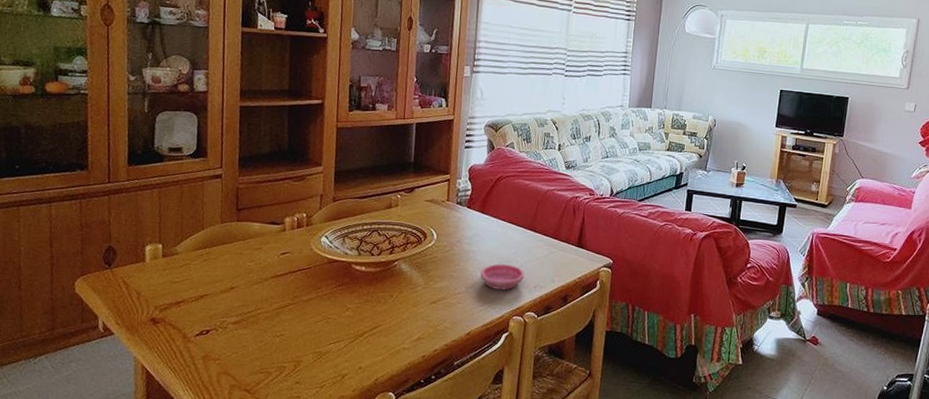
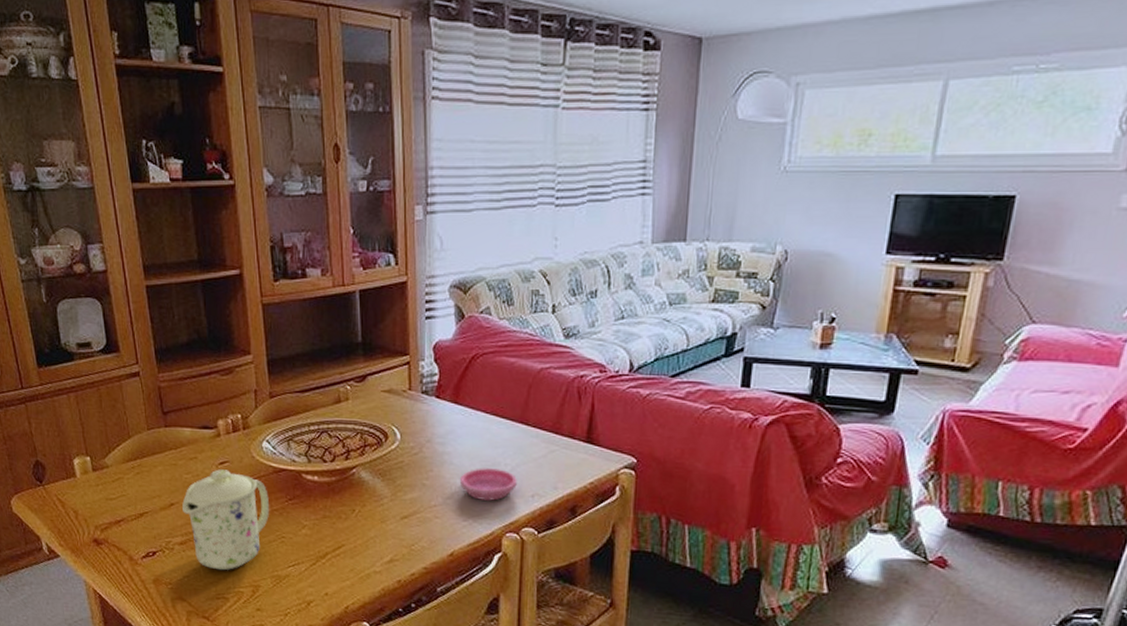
mug: none [241,259,321,347] -> present [182,469,270,571]

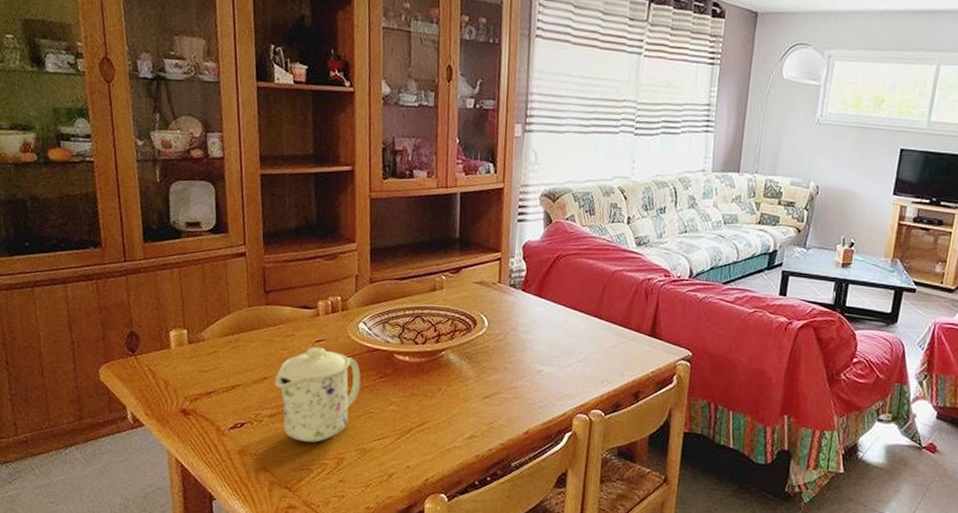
saucer: present [459,468,517,501] -> none [538,355,589,385]

